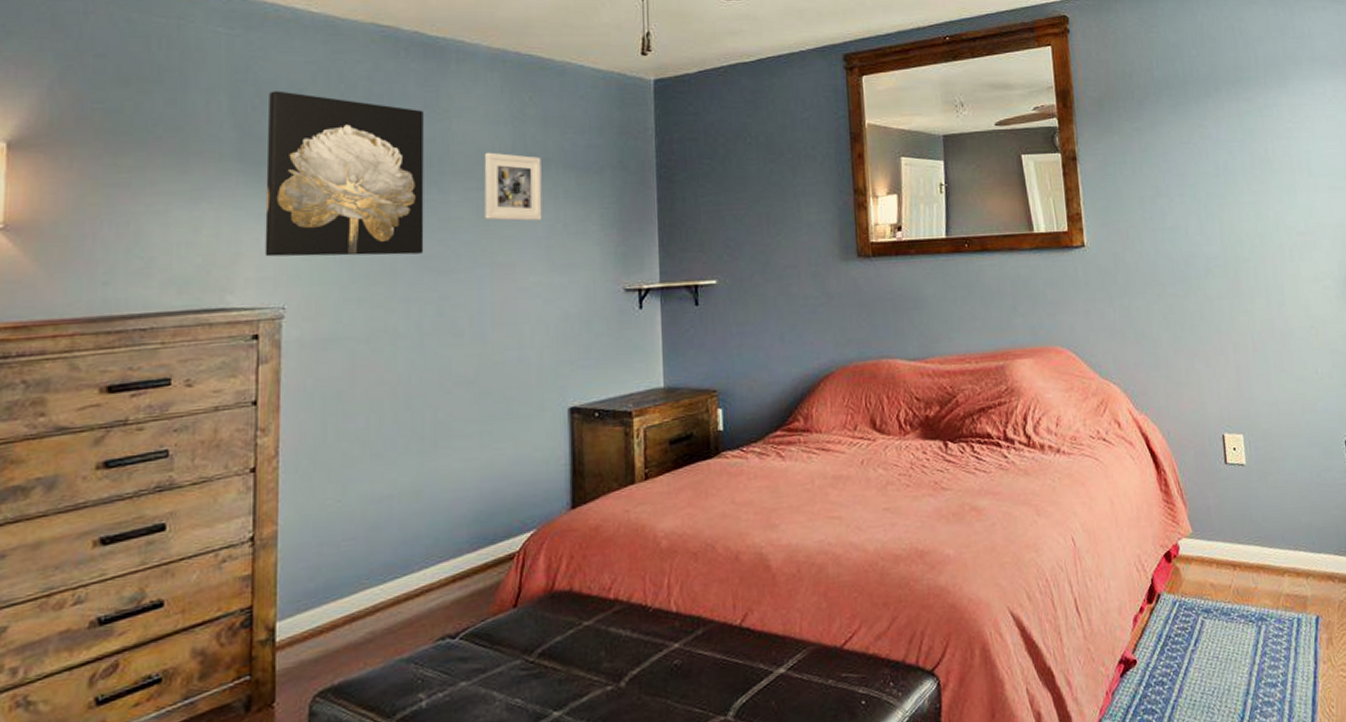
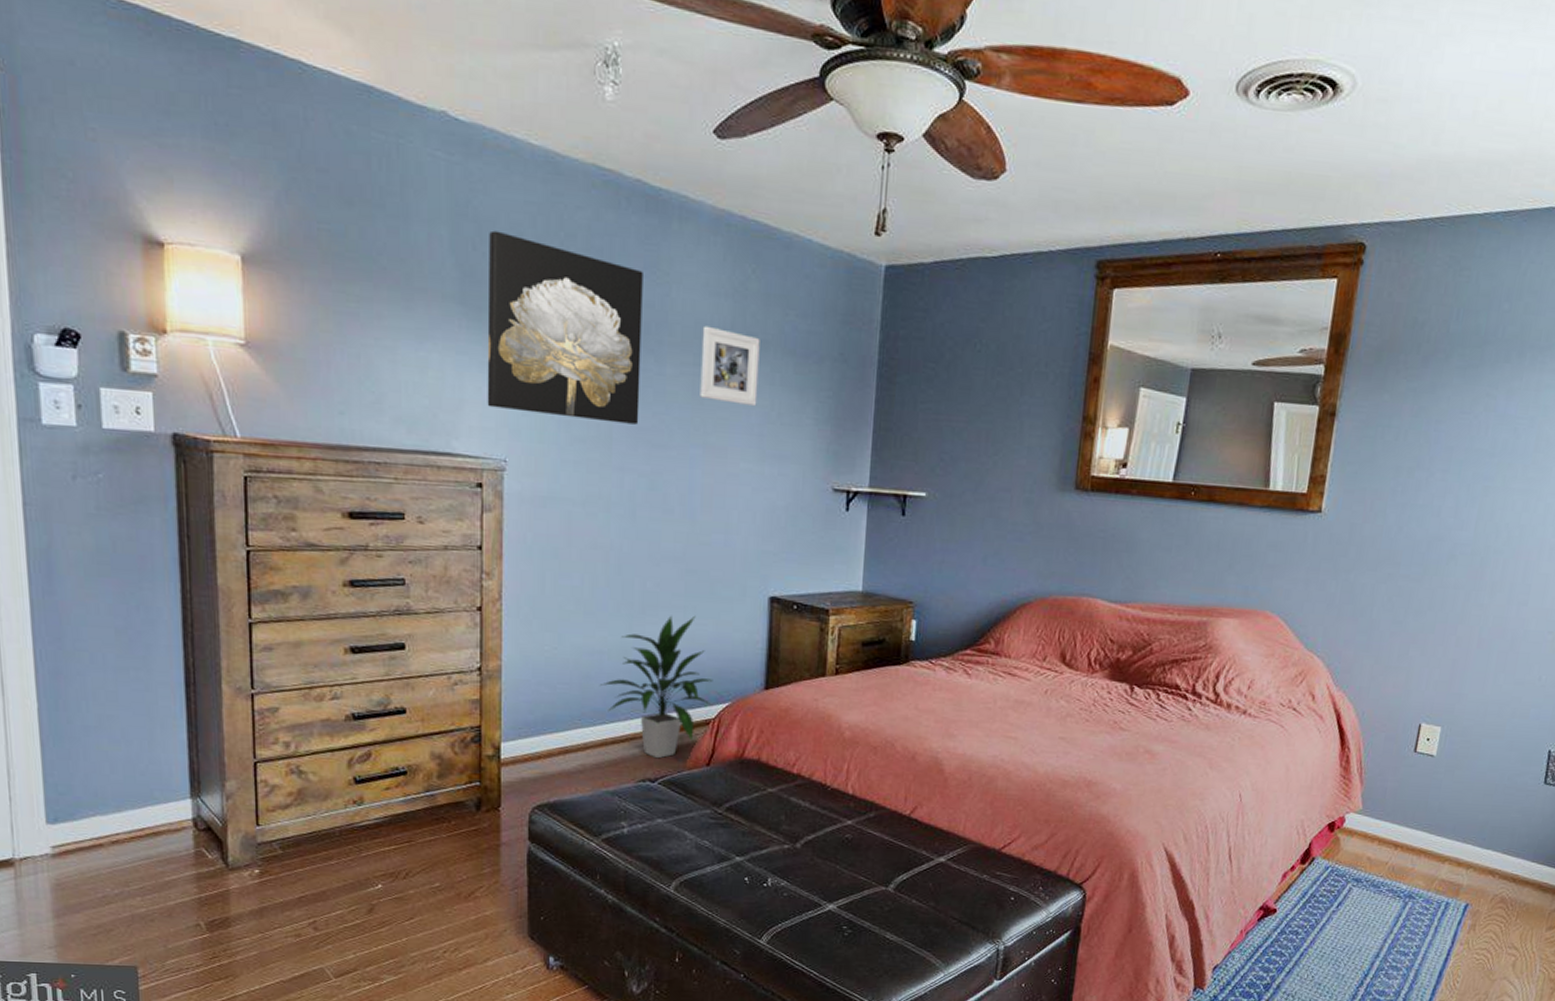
indoor plant: none [390,440,515,610] -> present [600,615,713,759]

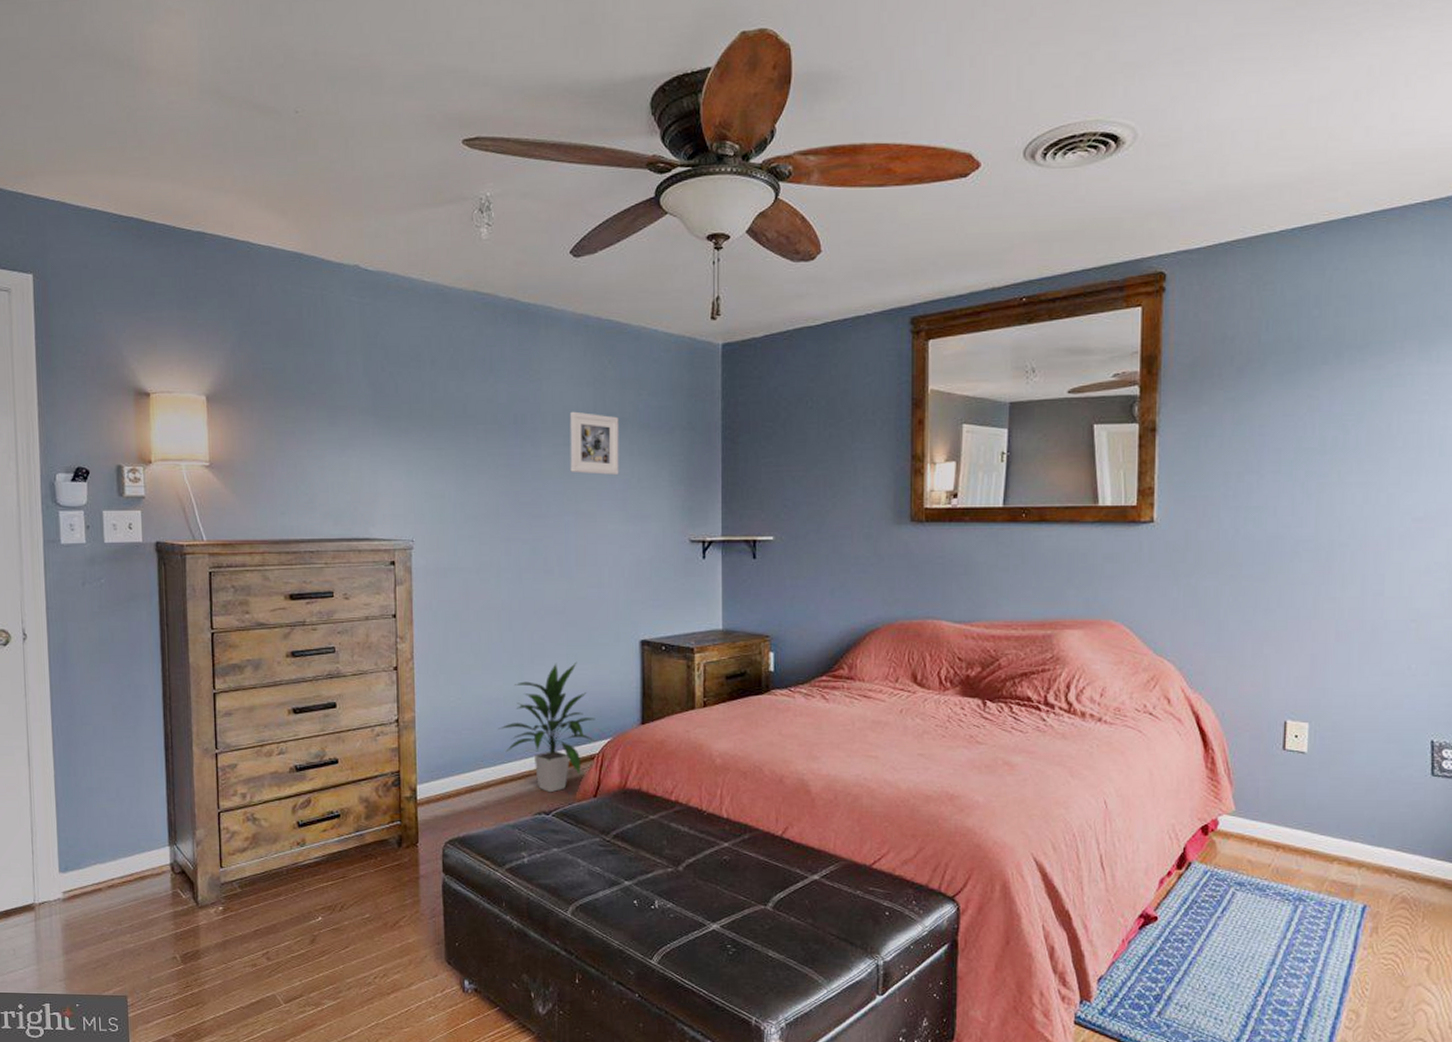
wall art: present [487,230,643,425] -> none [394,353,521,501]

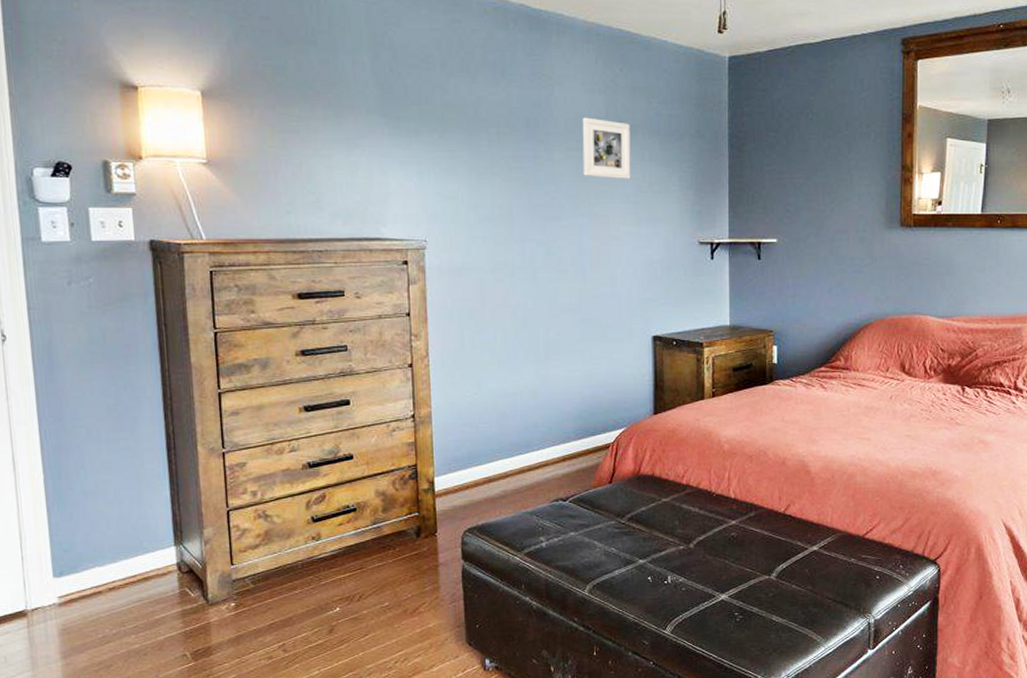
indoor plant: present [498,661,595,793] -> none [515,356,610,481]

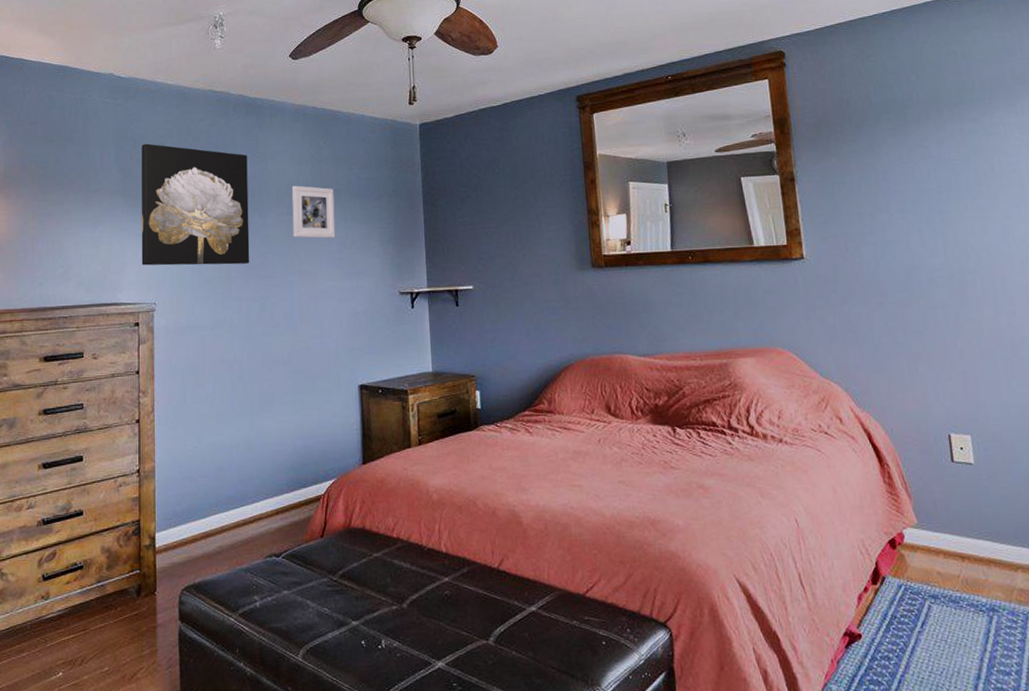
wall art: none [403,54,534,202] -> present [141,143,250,266]

